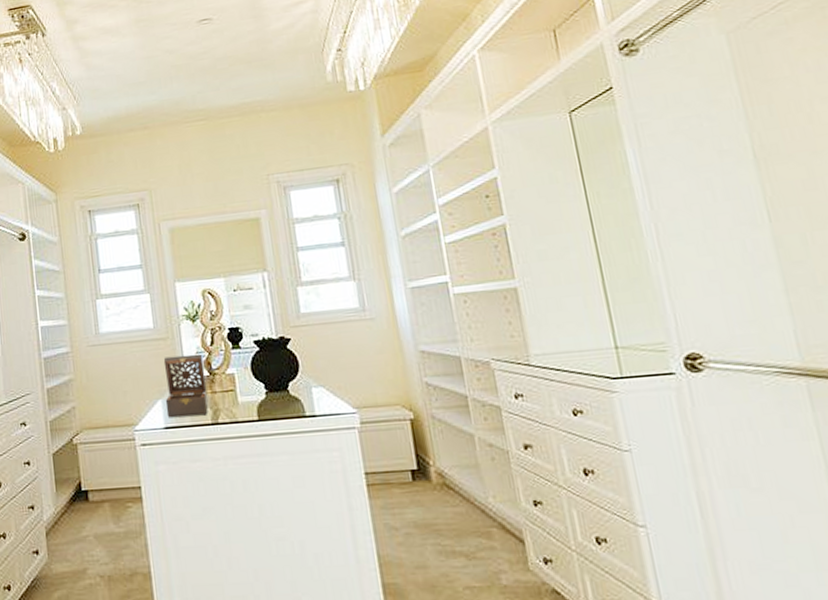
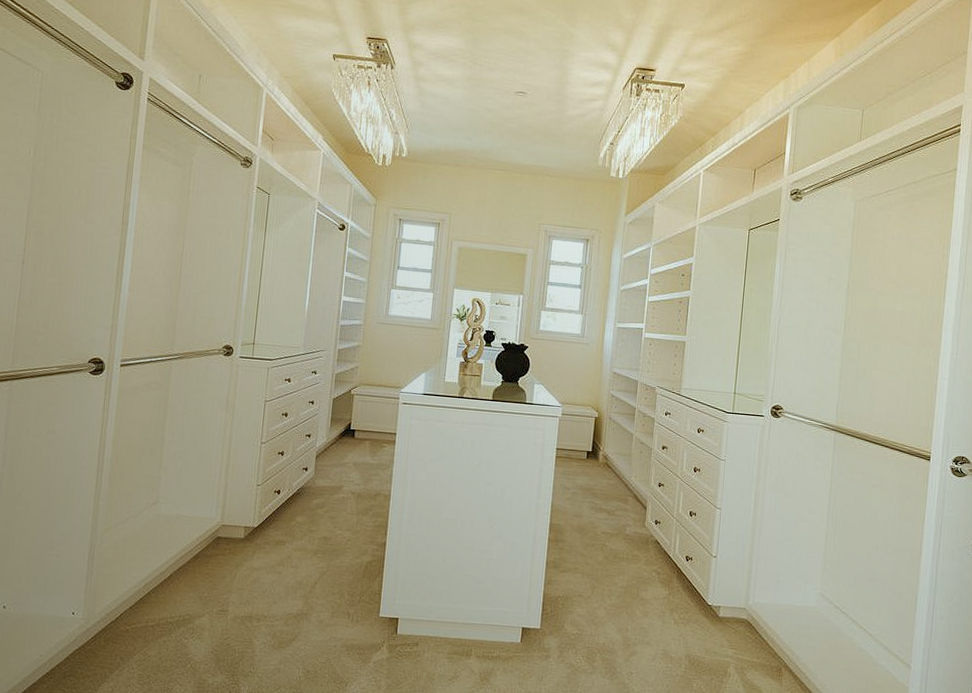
jewelry box: present [163,353,208,418] -> none [427,342,463,390]

